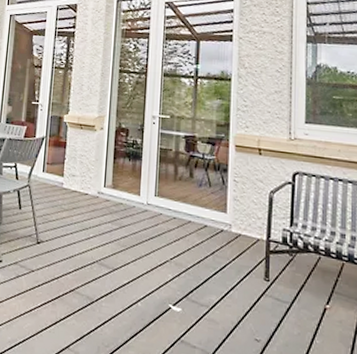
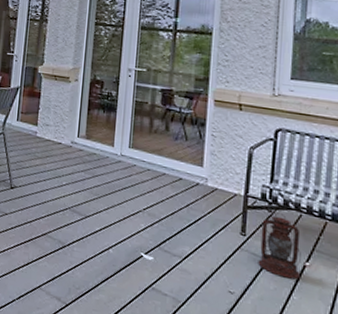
lantern: none [282,255,321,323] -> present [258,212,301,280]

